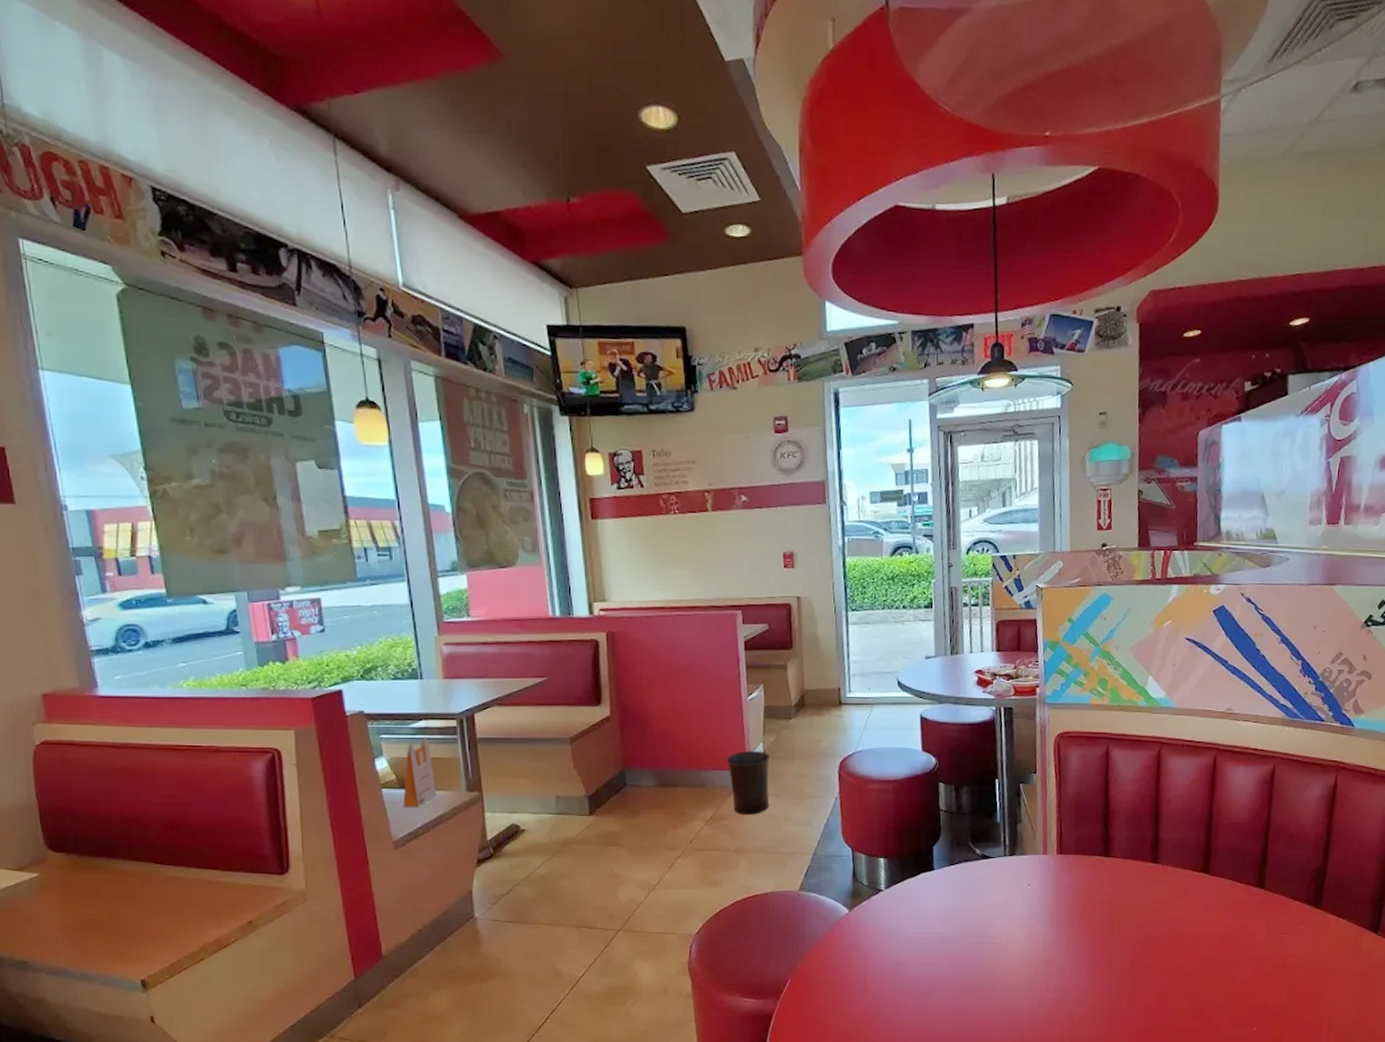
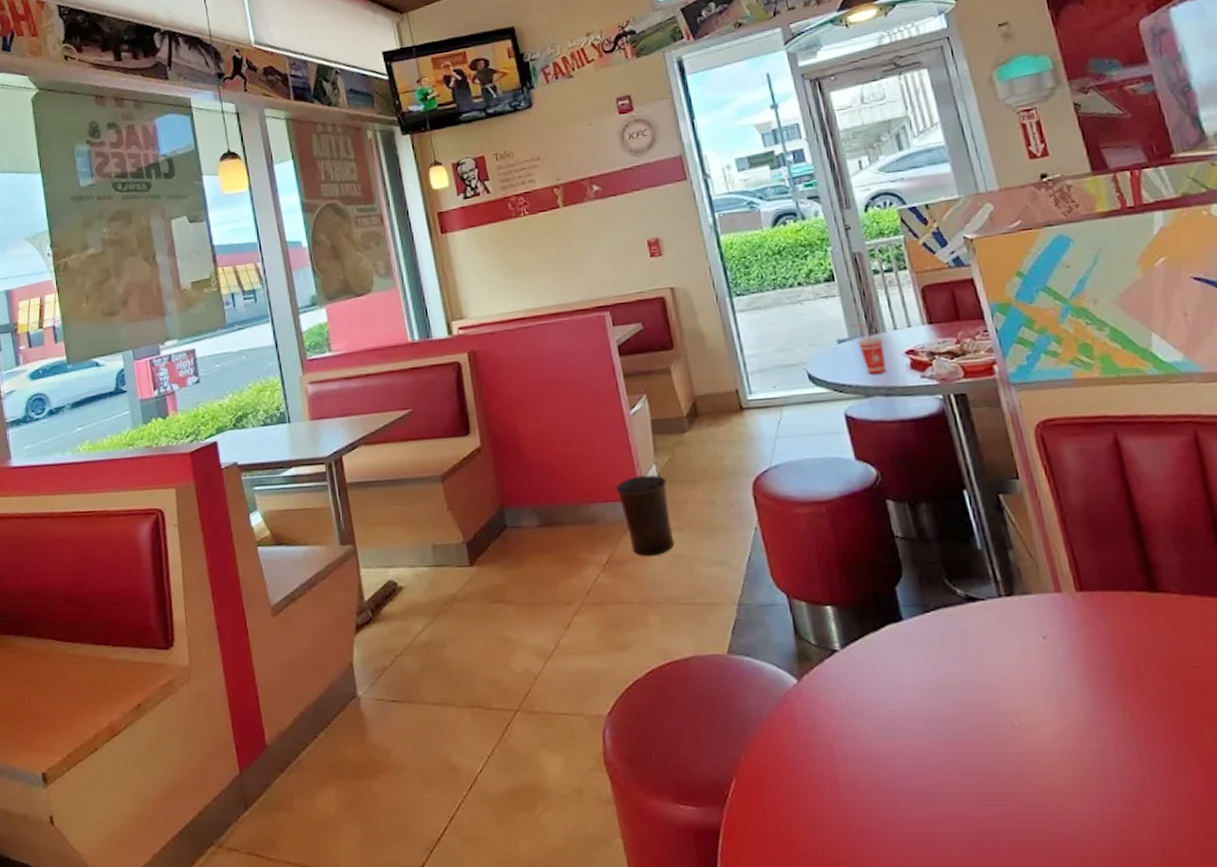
shopping bag: present [403,737,437,808] -> none [278,485,311,568]
beverage cup: none [938,645,960,686] -> present [851,324,886,374]

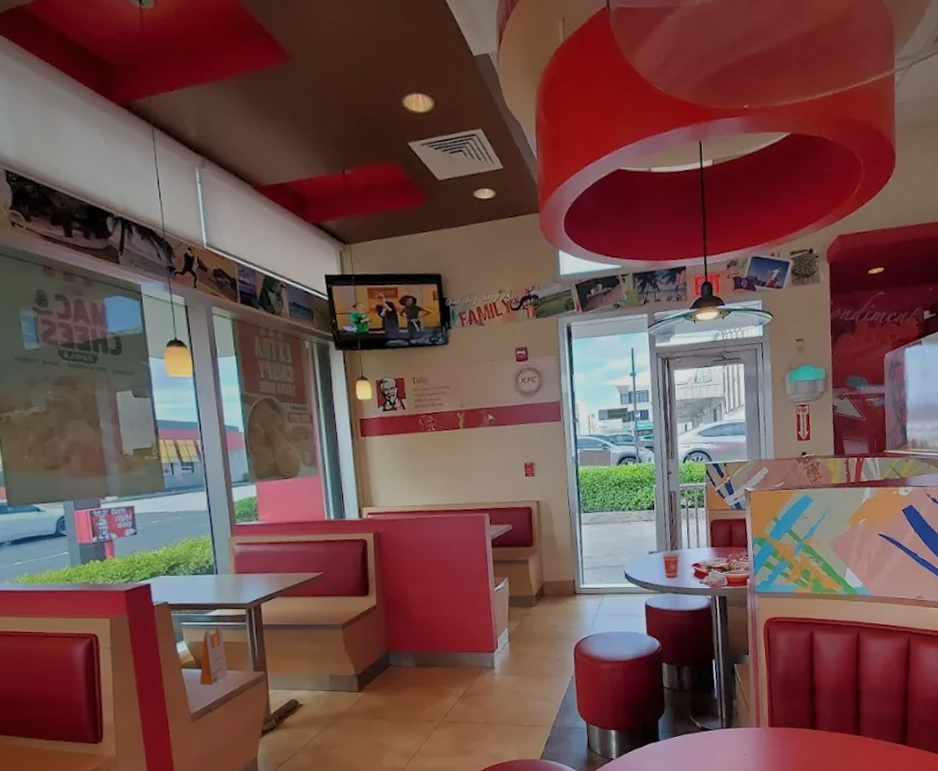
shopping bag: none [278,485,311,568] -> present [199,624,229,686]
waste bin: present [615,474,675,556] -> none [476,635,514,691]

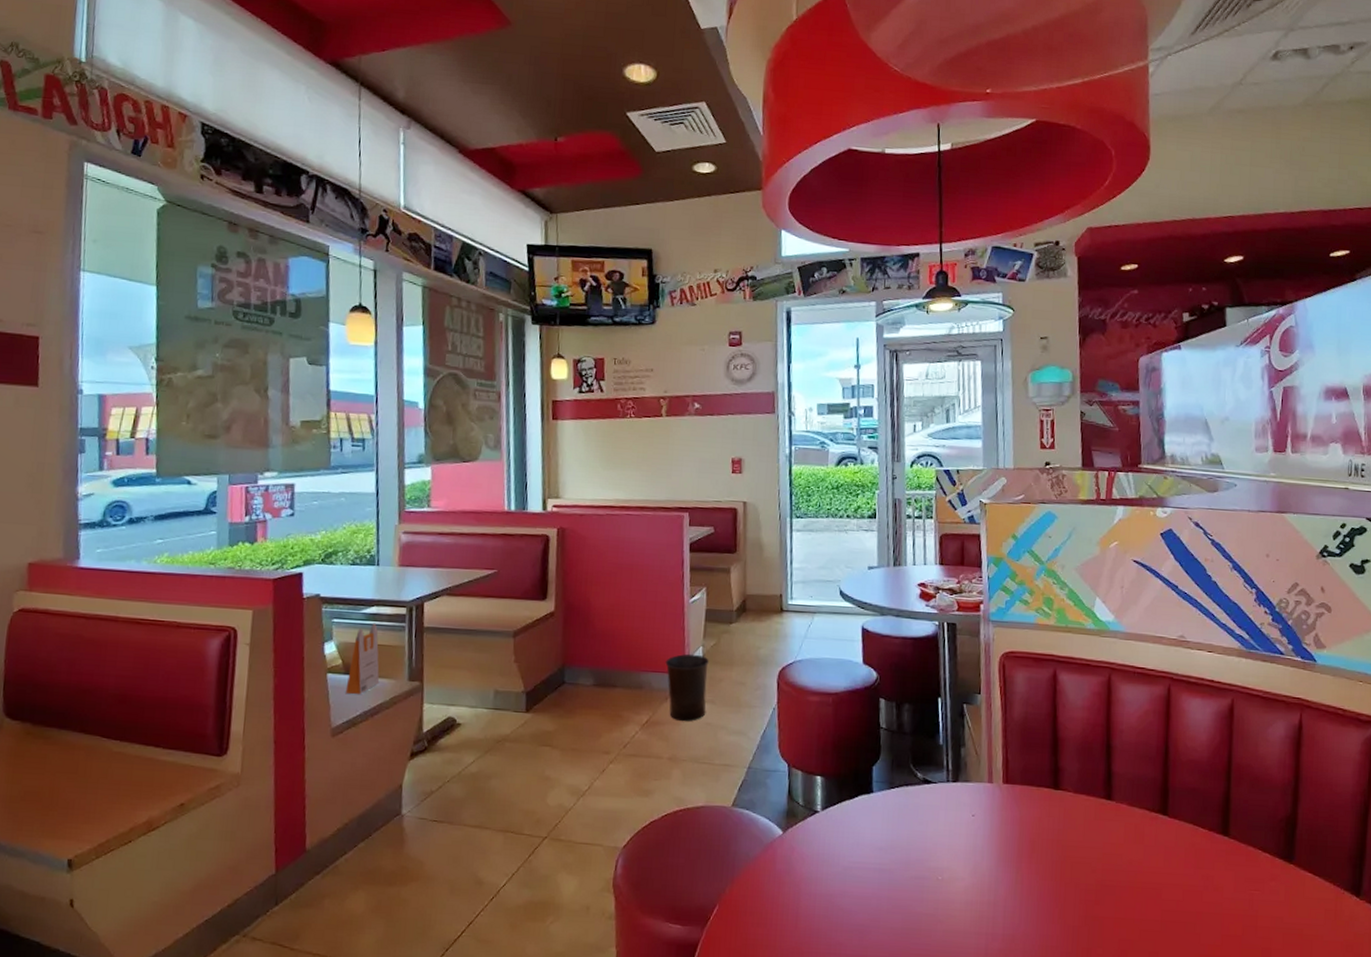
waste bin: none [476,635,514,691] -> present [665,654,709,721]
beverage cup: present [660,542,680,578] -> none [881,555,903,598]

